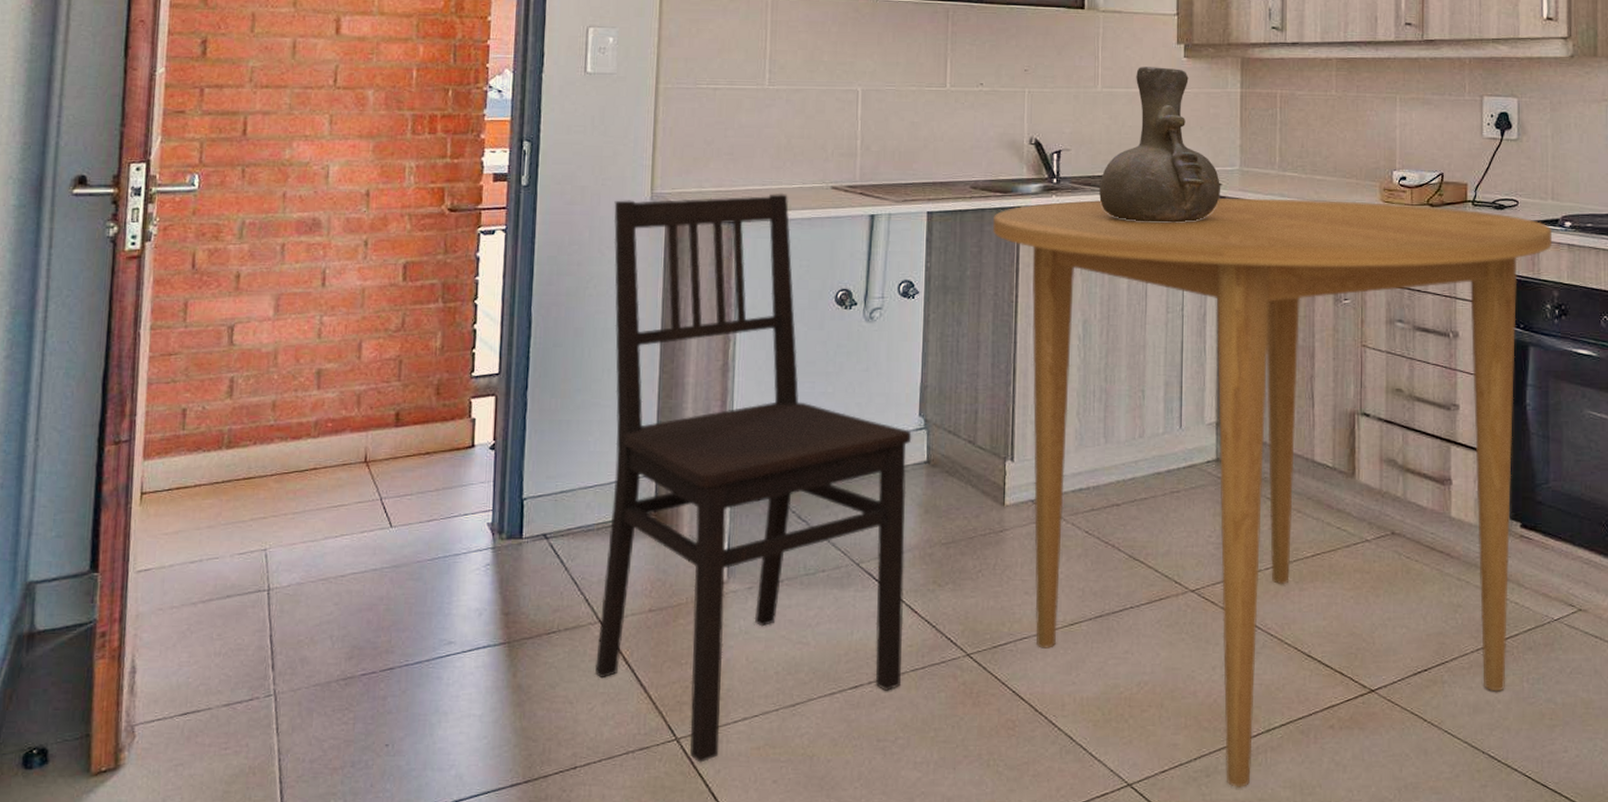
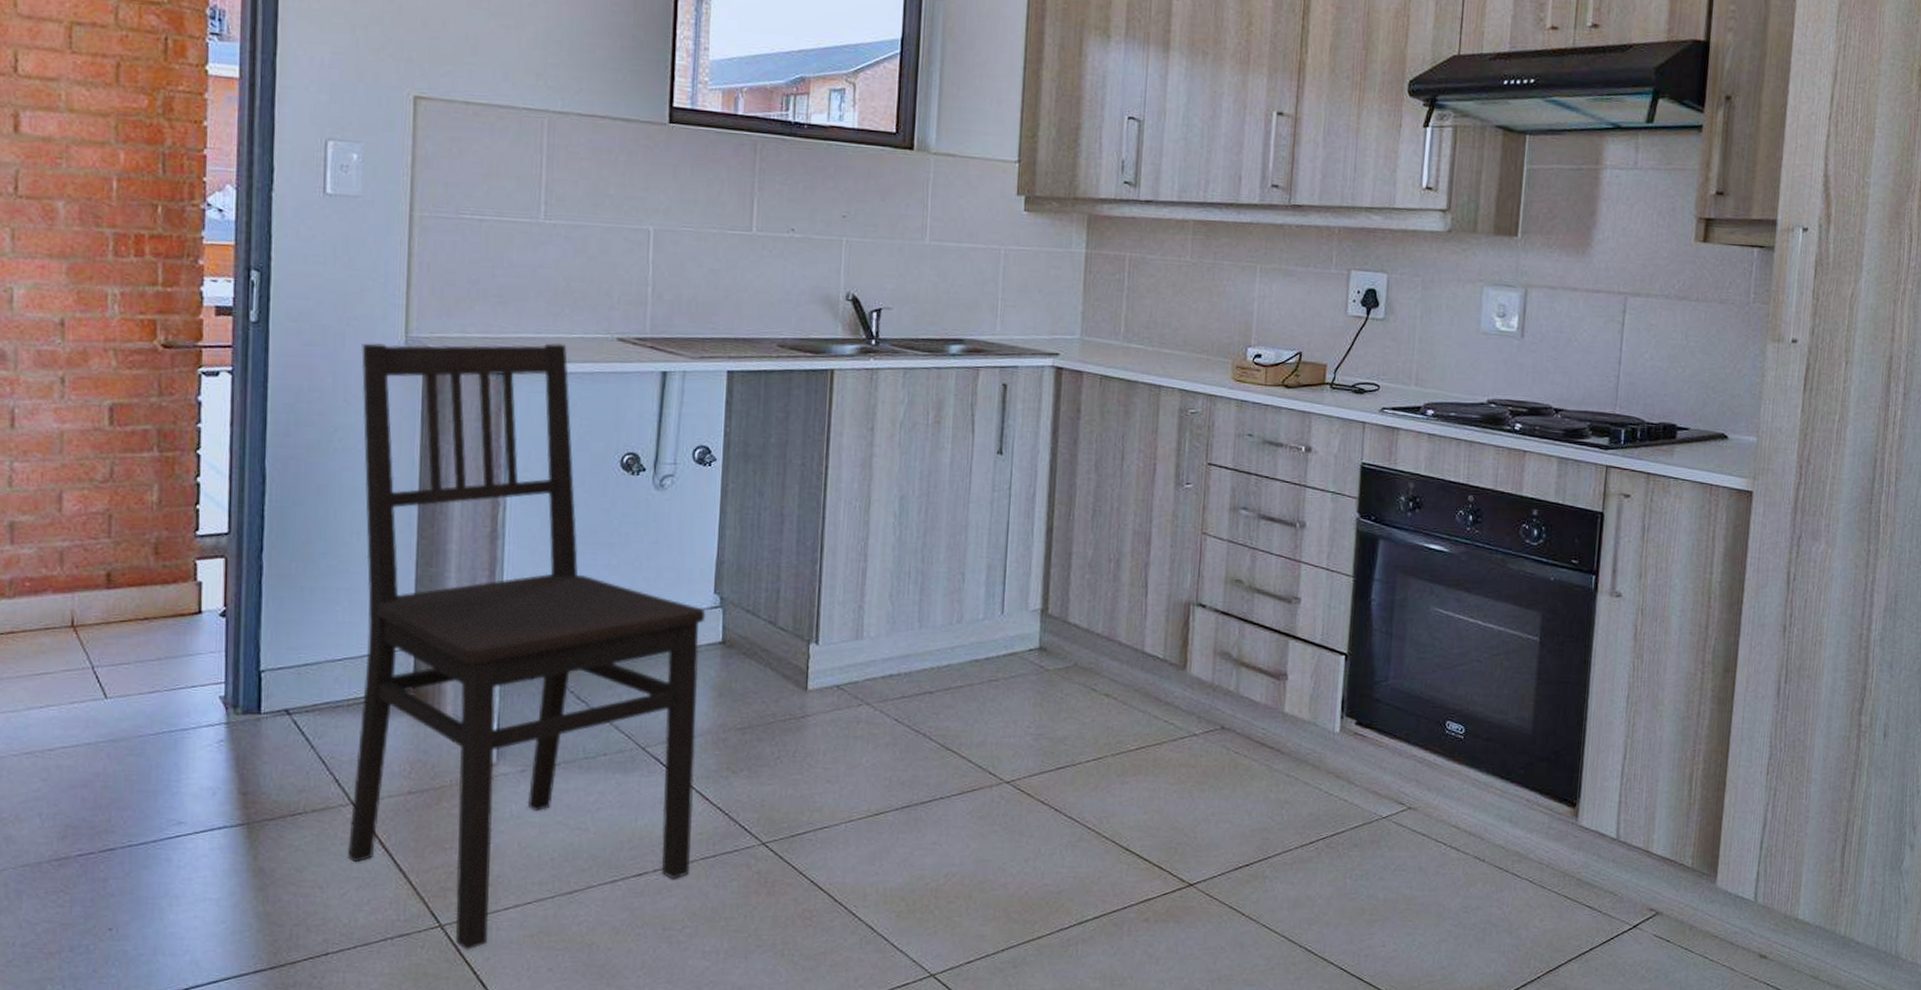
dining table: present [993,199,1553,787] -> none [802,364,1413,978]
vase: present [1099,67,1221,223] -> none [922,219,1059,394]

